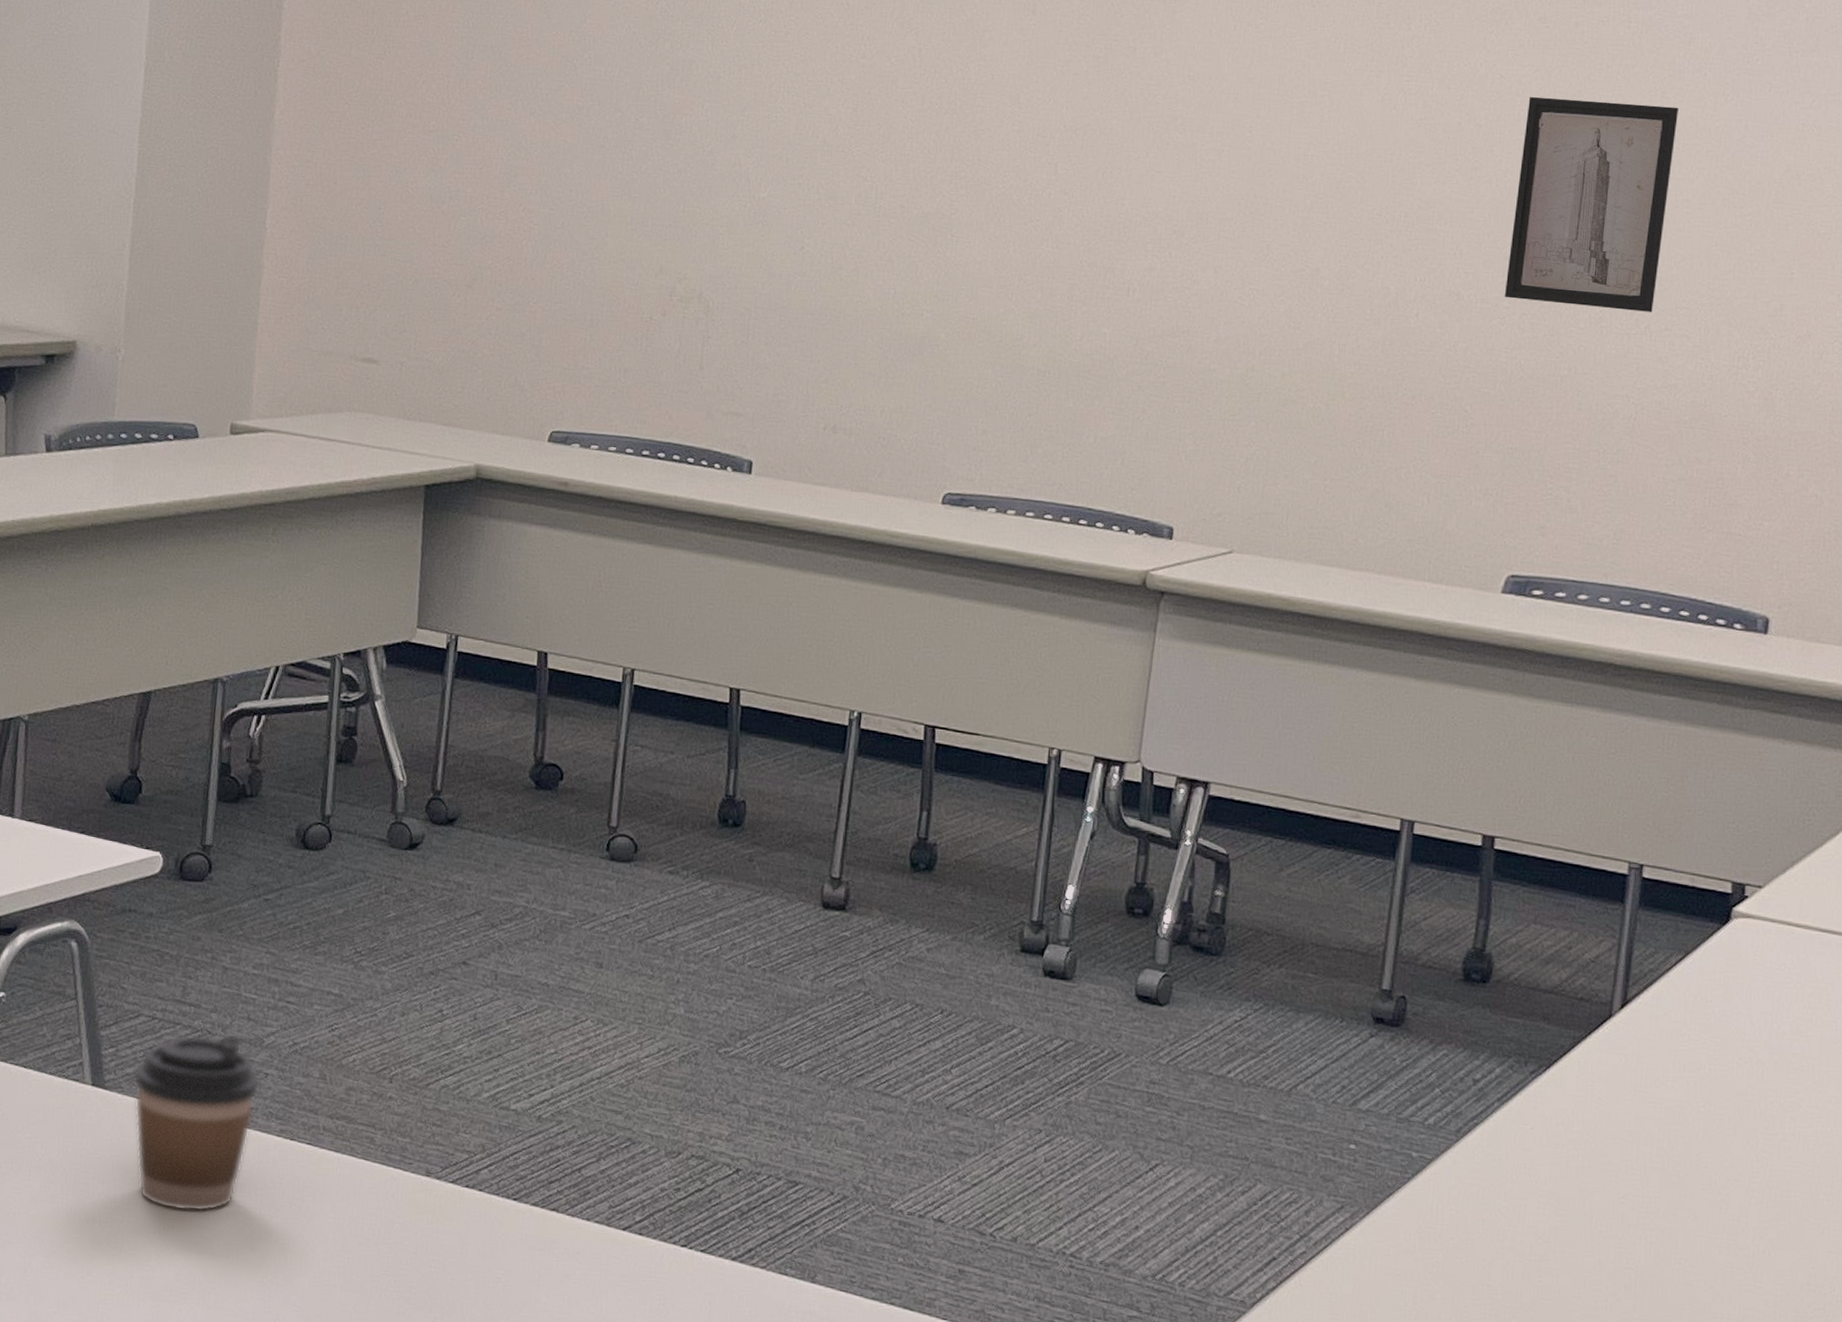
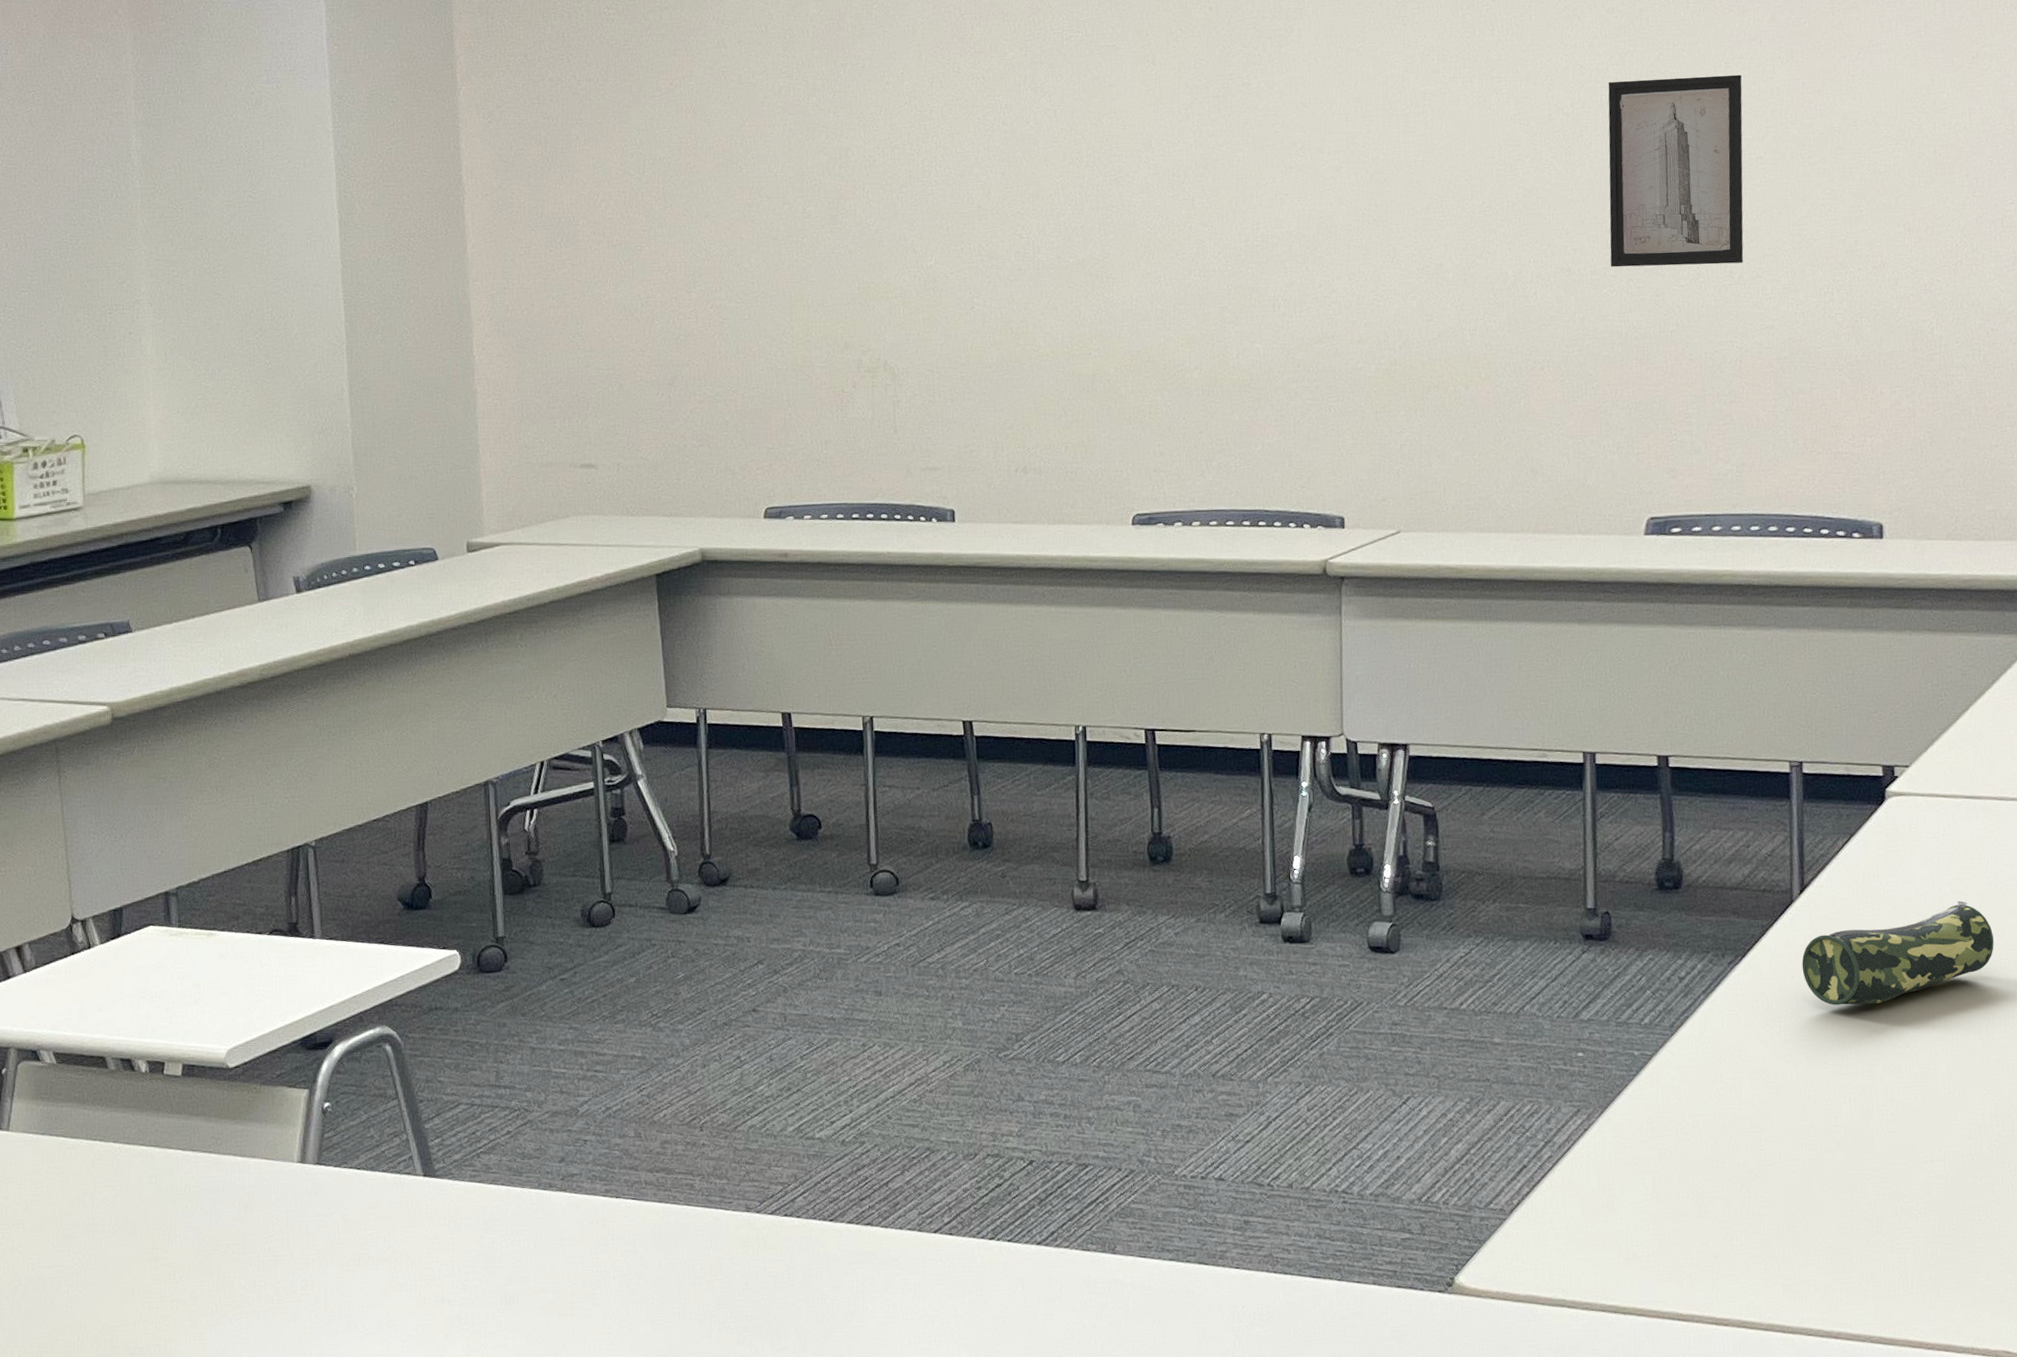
coffee cup: present [133,1033,260,1212] -> none [461,1108,581,1279]
pencil case: none [1611,1043,1832,1142] -> present [1801,901,1994,1006]

